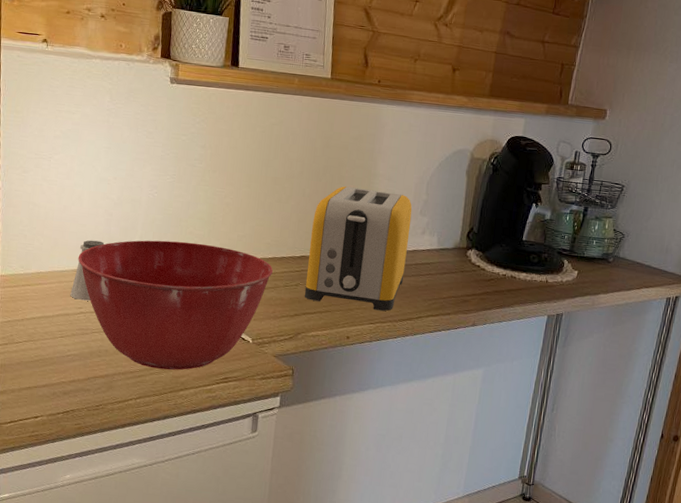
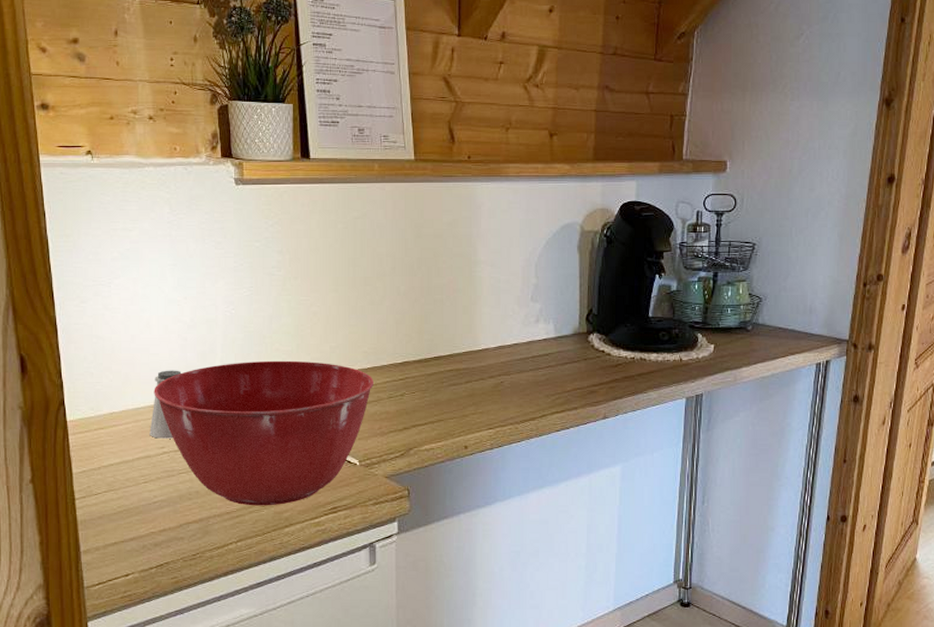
toaster: present [304,186,412,311] -> none [412,279,522,413]

